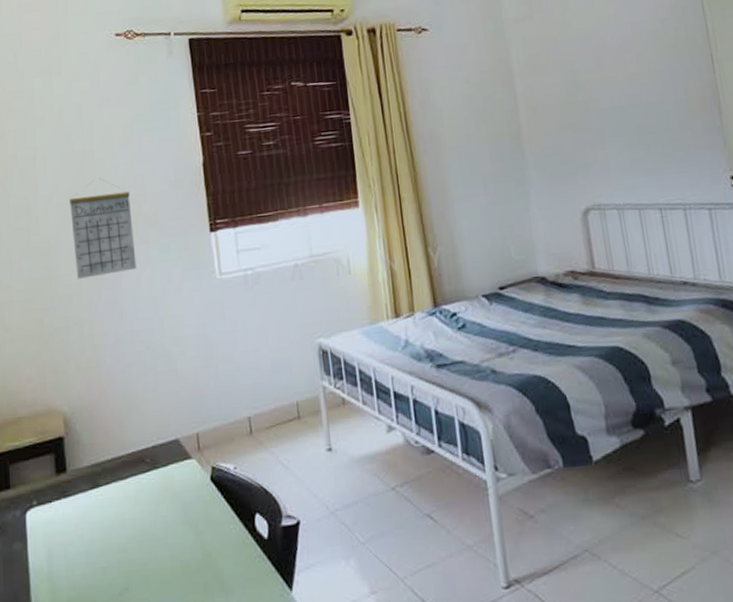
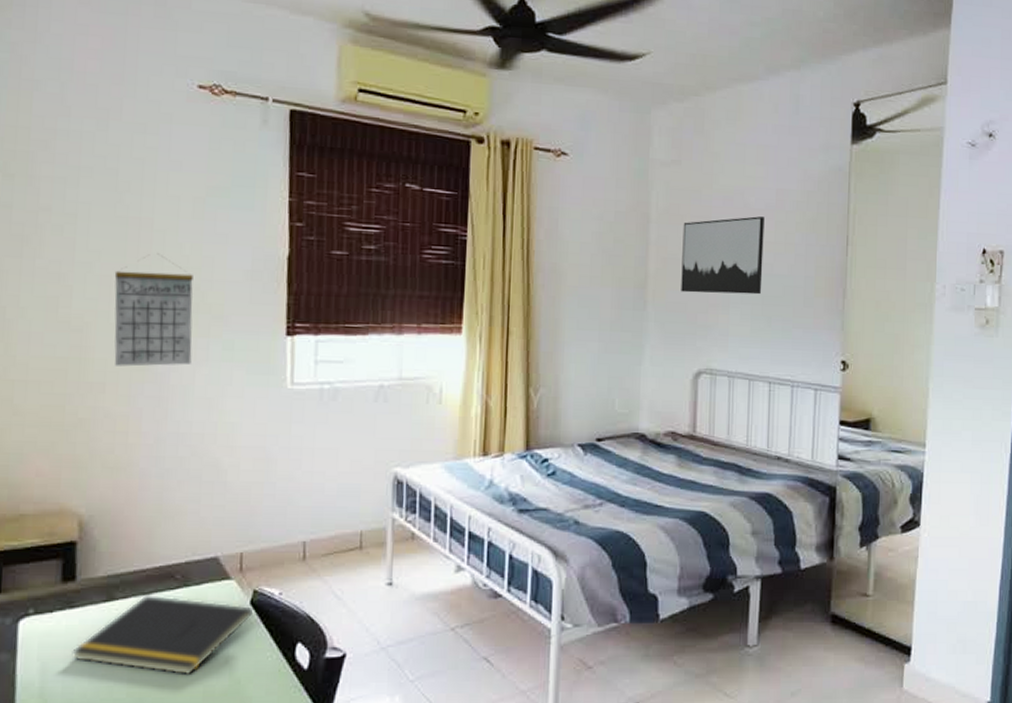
notepad: none [70,478,215,553] -> present [71,594,254,676]
wall art: none [546,51,634,136] -> present [681,216,765,295]

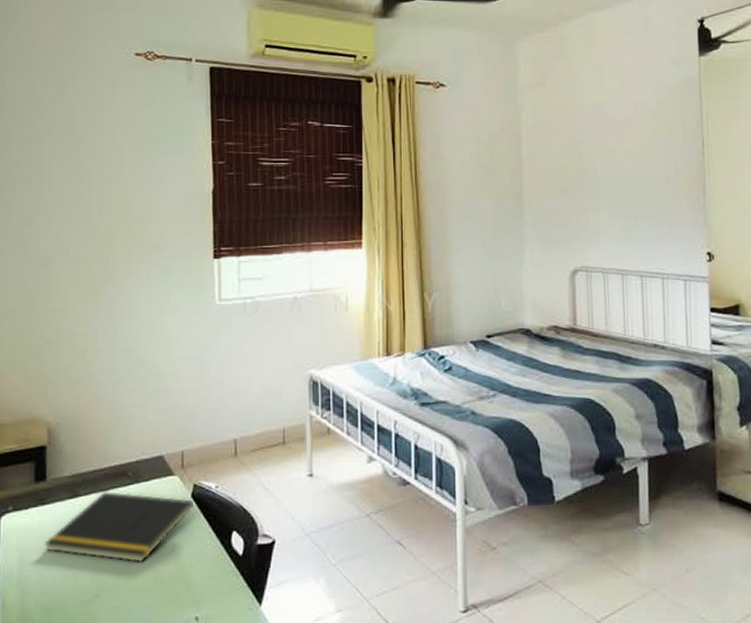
calendar: present [114,253,193,367] -> none [72,195,137,293]
wall art: present [681,216,765,295] -> none [551,127,627,199]

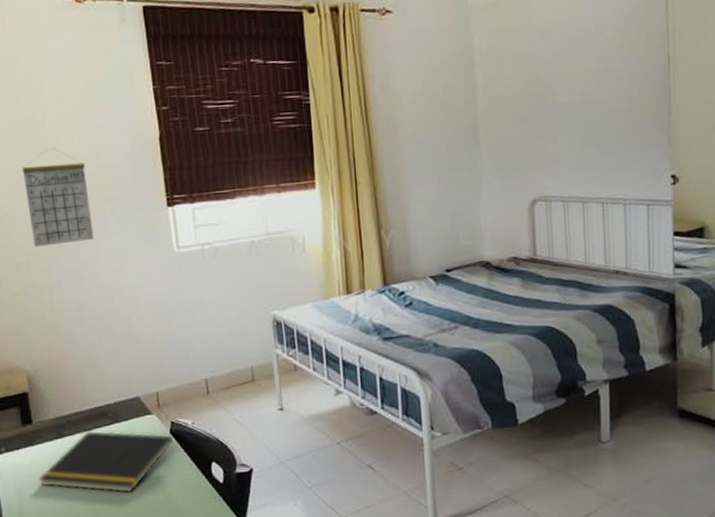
calendar: none [72,195,137,293] -> present [21,148,94,247]

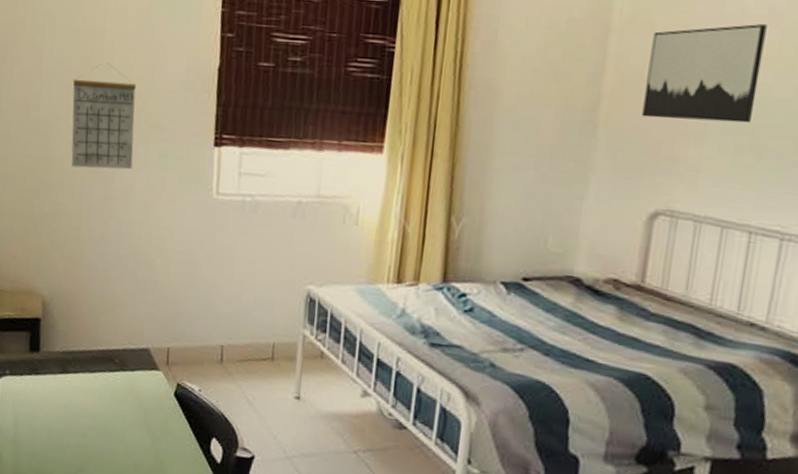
notepad: present [38,430,174,493] -> none [36,372,177,449]
wall art: none [507,46,588,128] -> present [642,24,767,124]

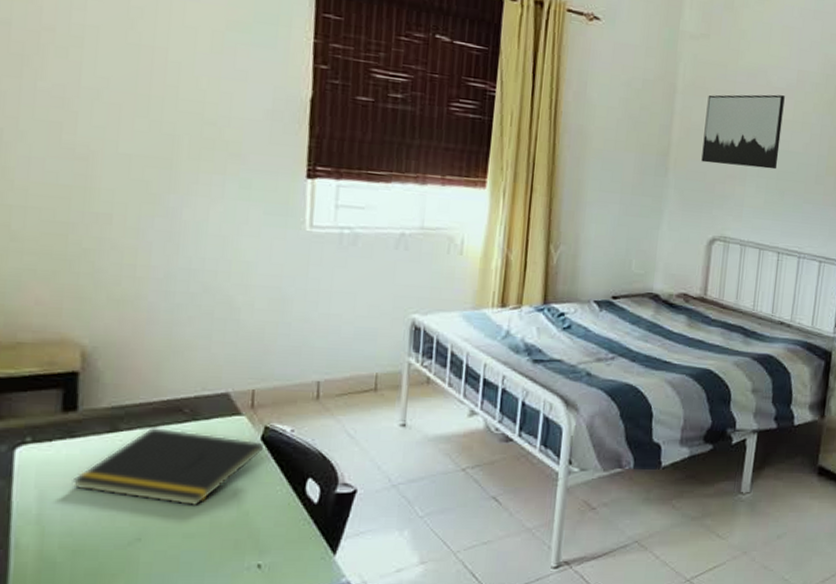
notepad: none [36,372,177,449] -> present [72,427,264,507]
calendar: present [71,63,136,170] -> none [122,85,210,201]

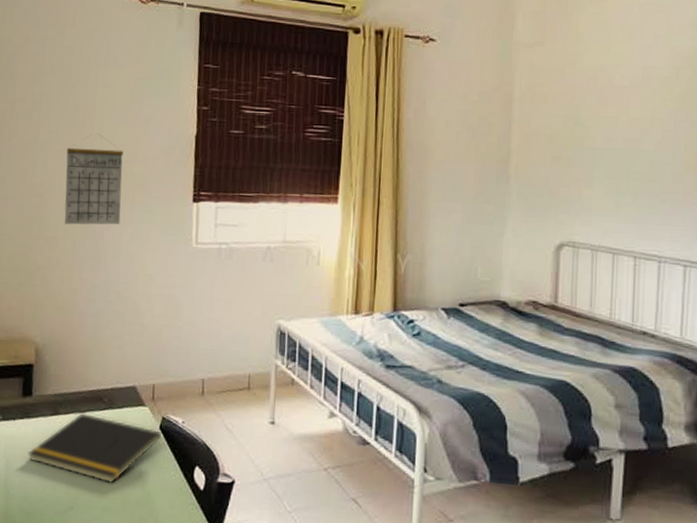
calendar: none [122,85,210,201] -> present [64,133,123,225]
wall art: present [701,94,785,170] -> none [543,93,630,170]

